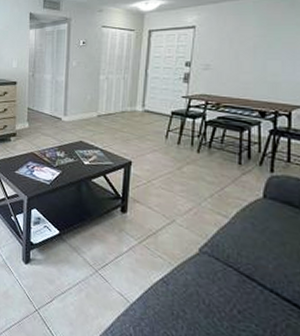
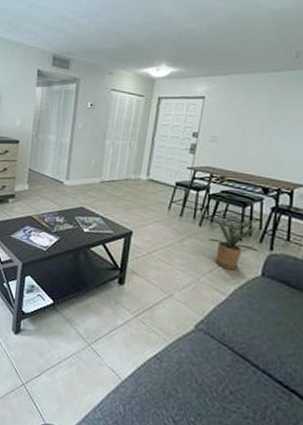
house plant: none [203,141,261,194] -> present [205,214,261,270]

